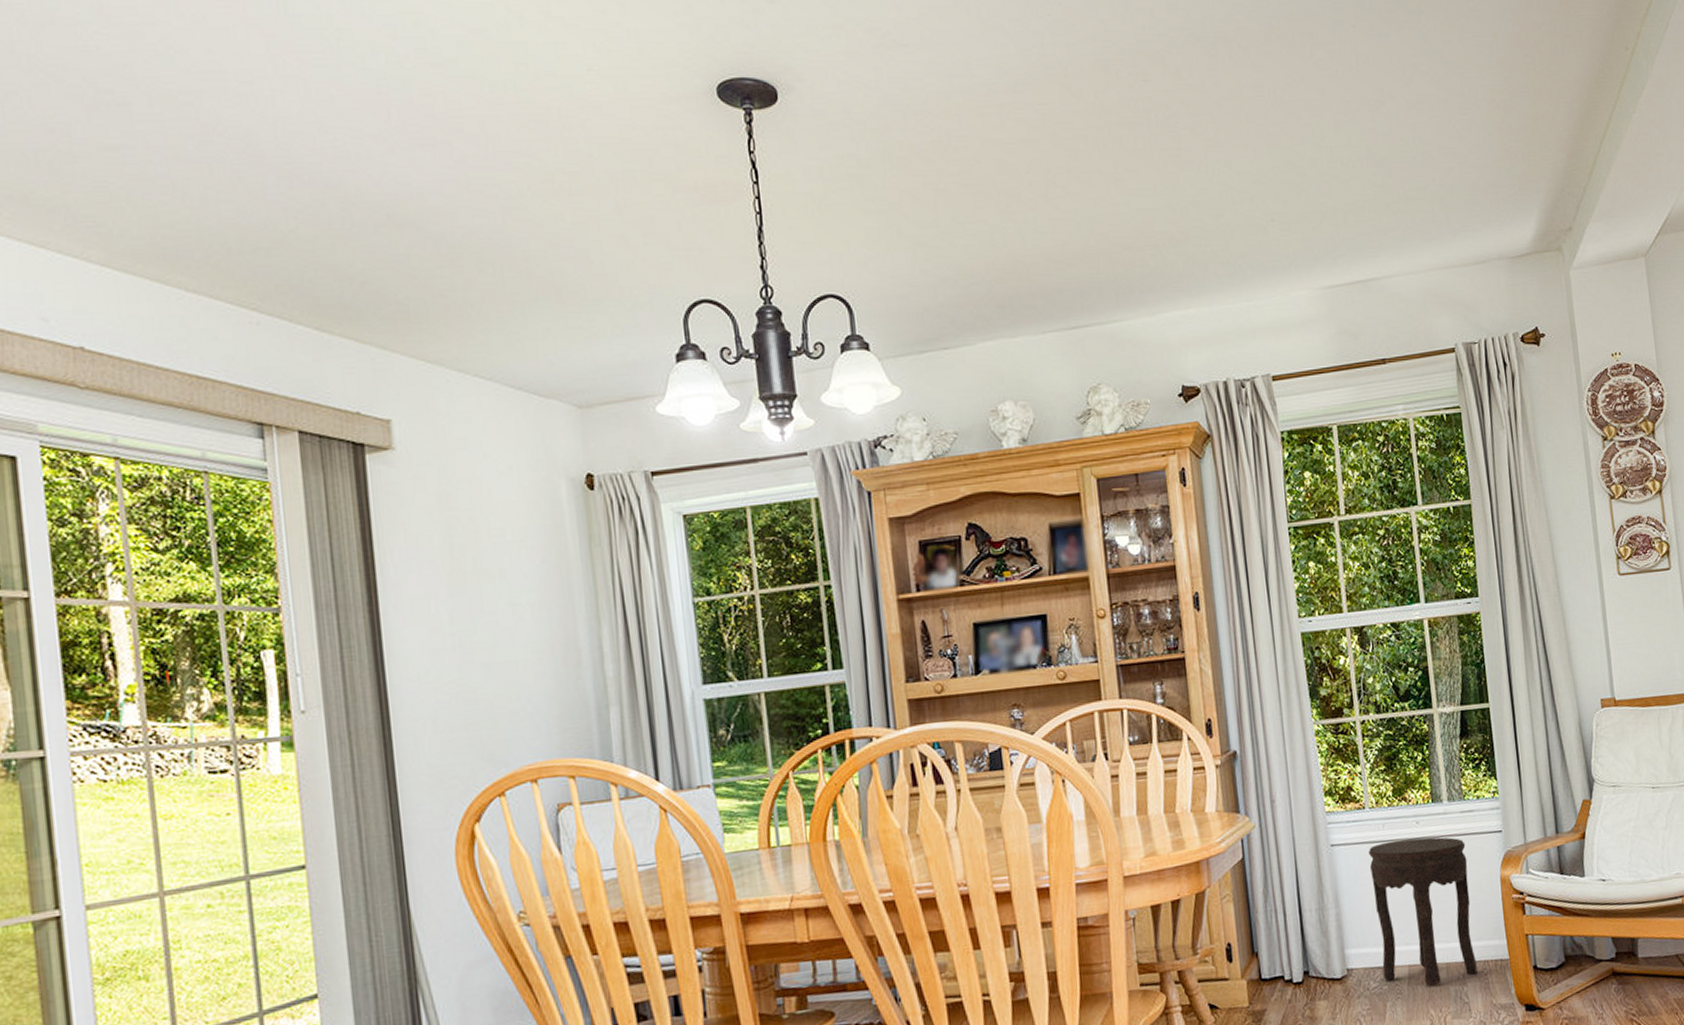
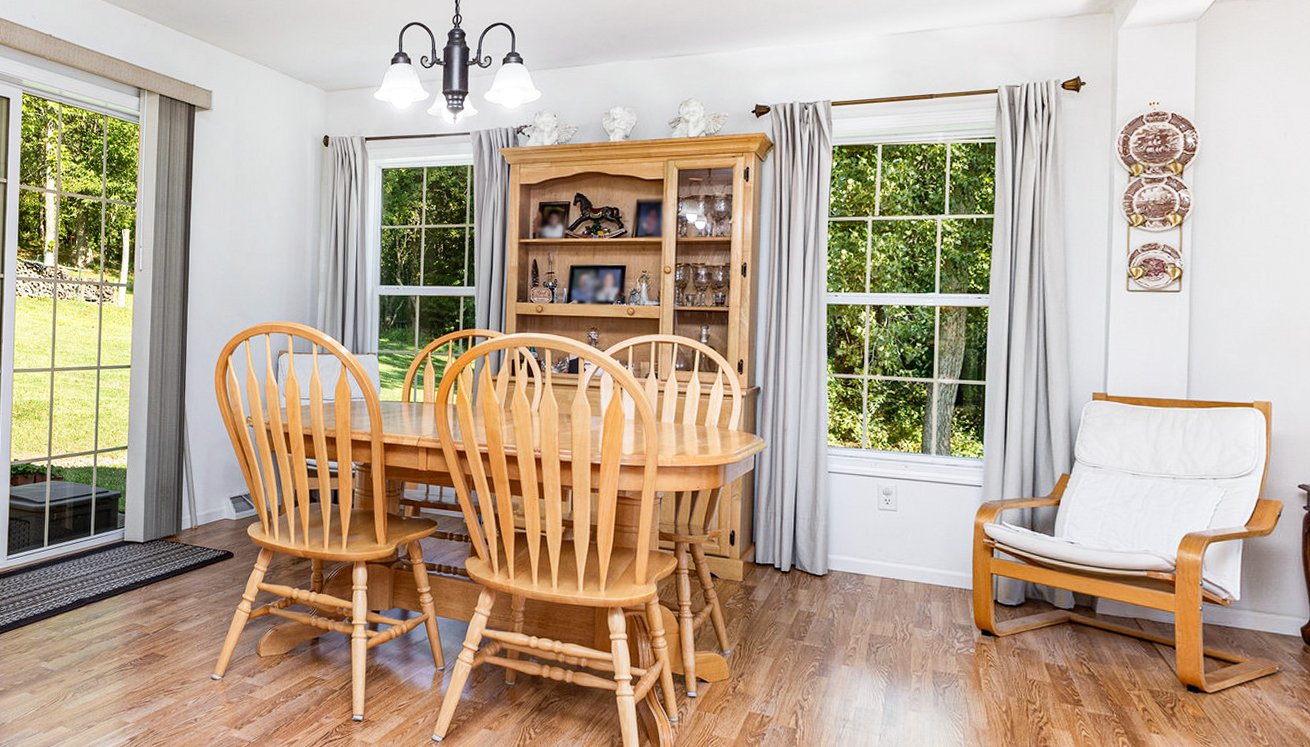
side table: present [1368,837,1478,988] -> none [858,477,947,599]

